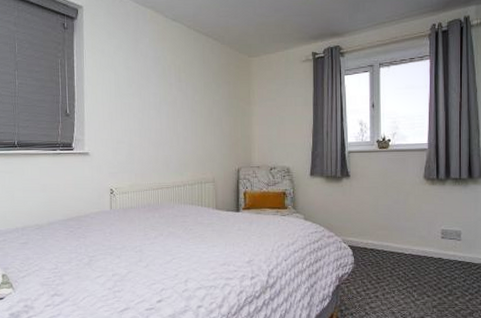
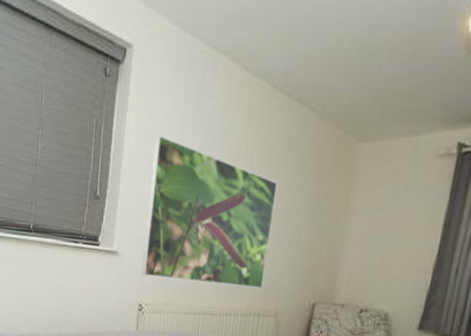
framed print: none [107,66,201,167] -> present [141,135,278,289]

